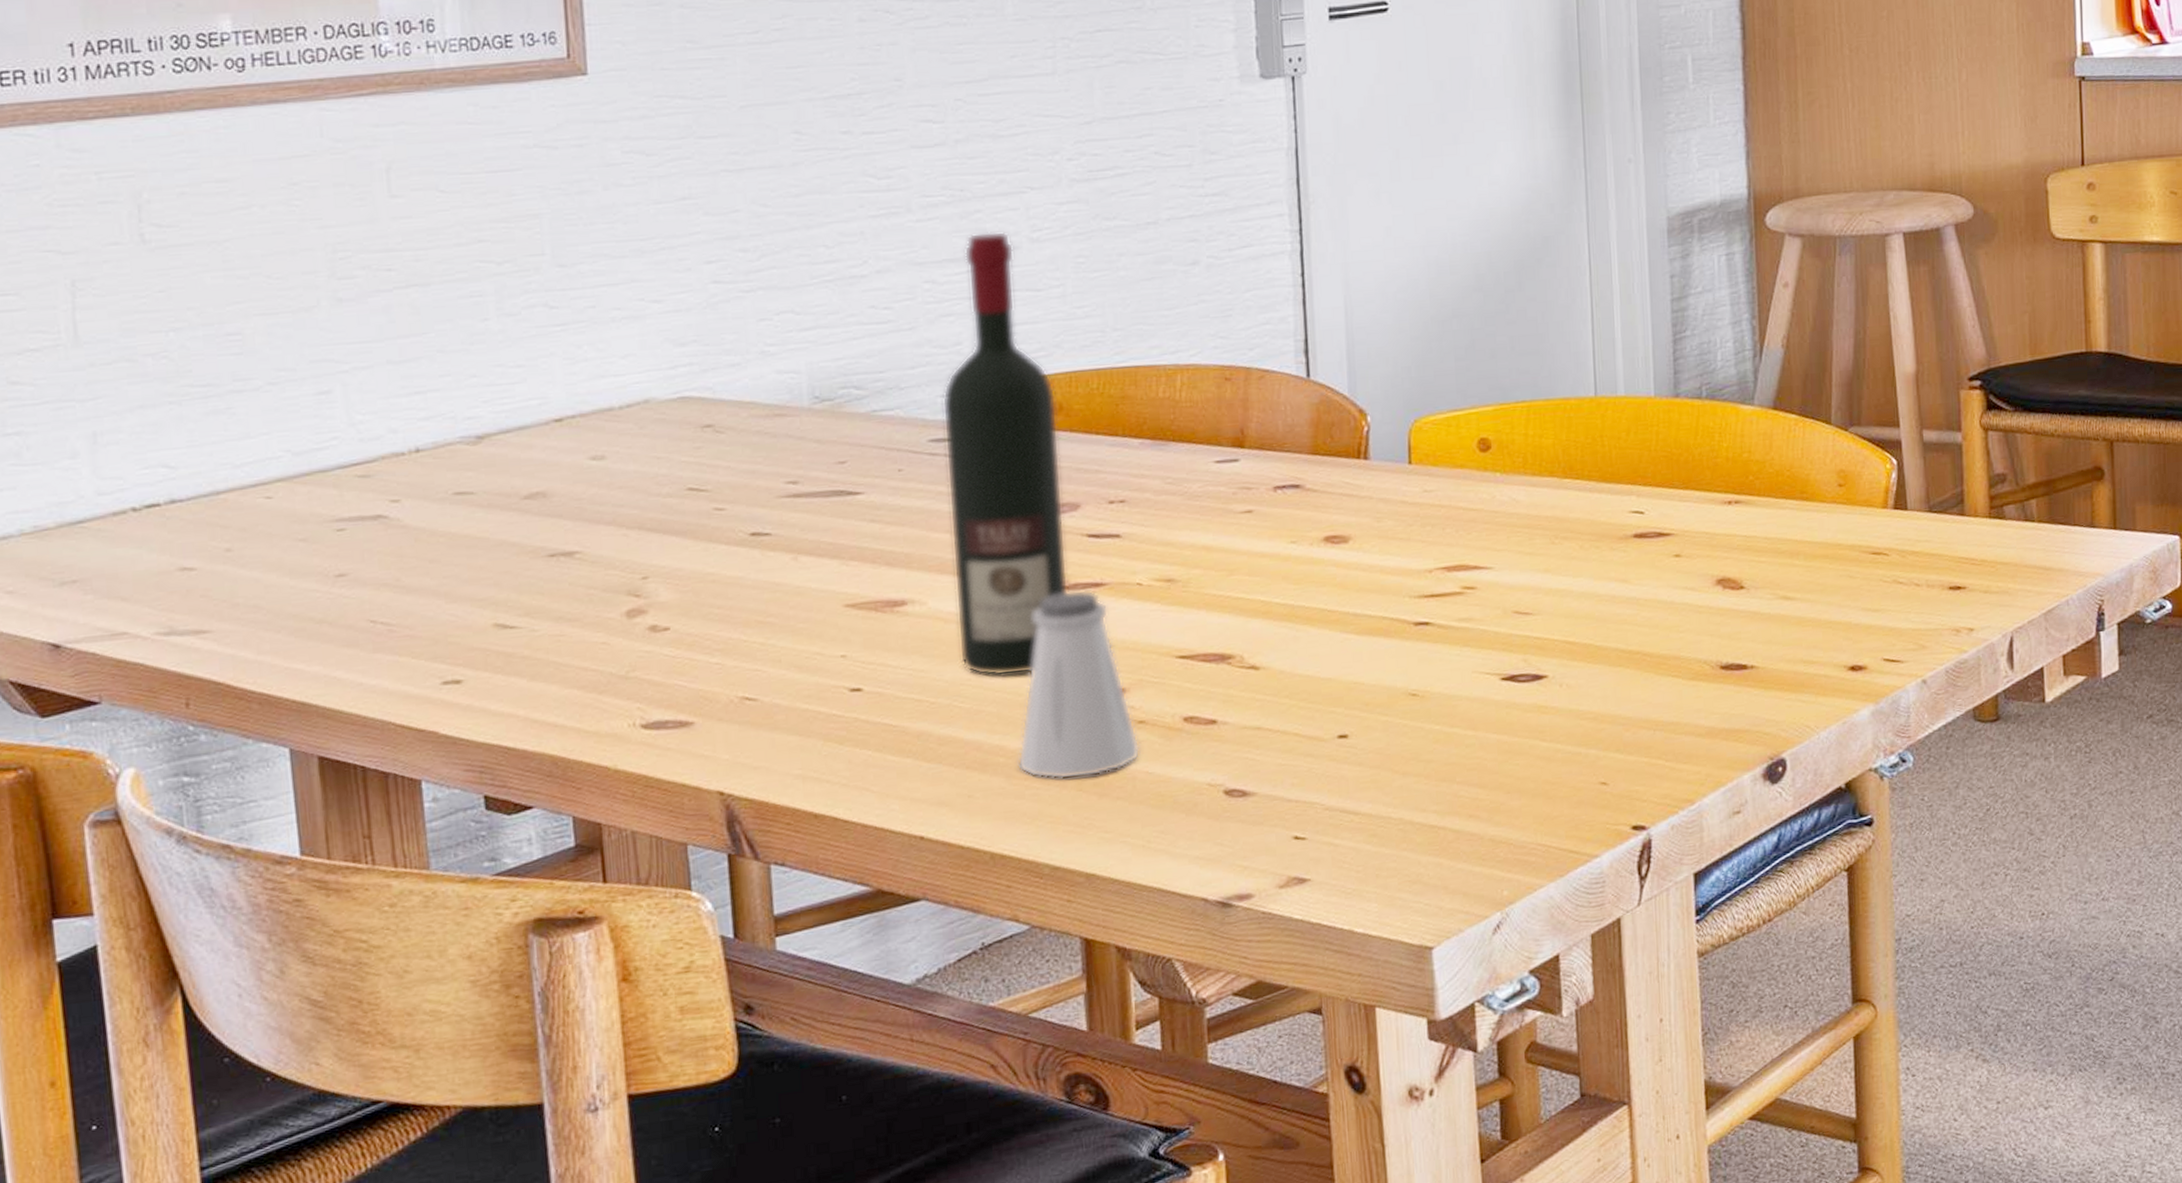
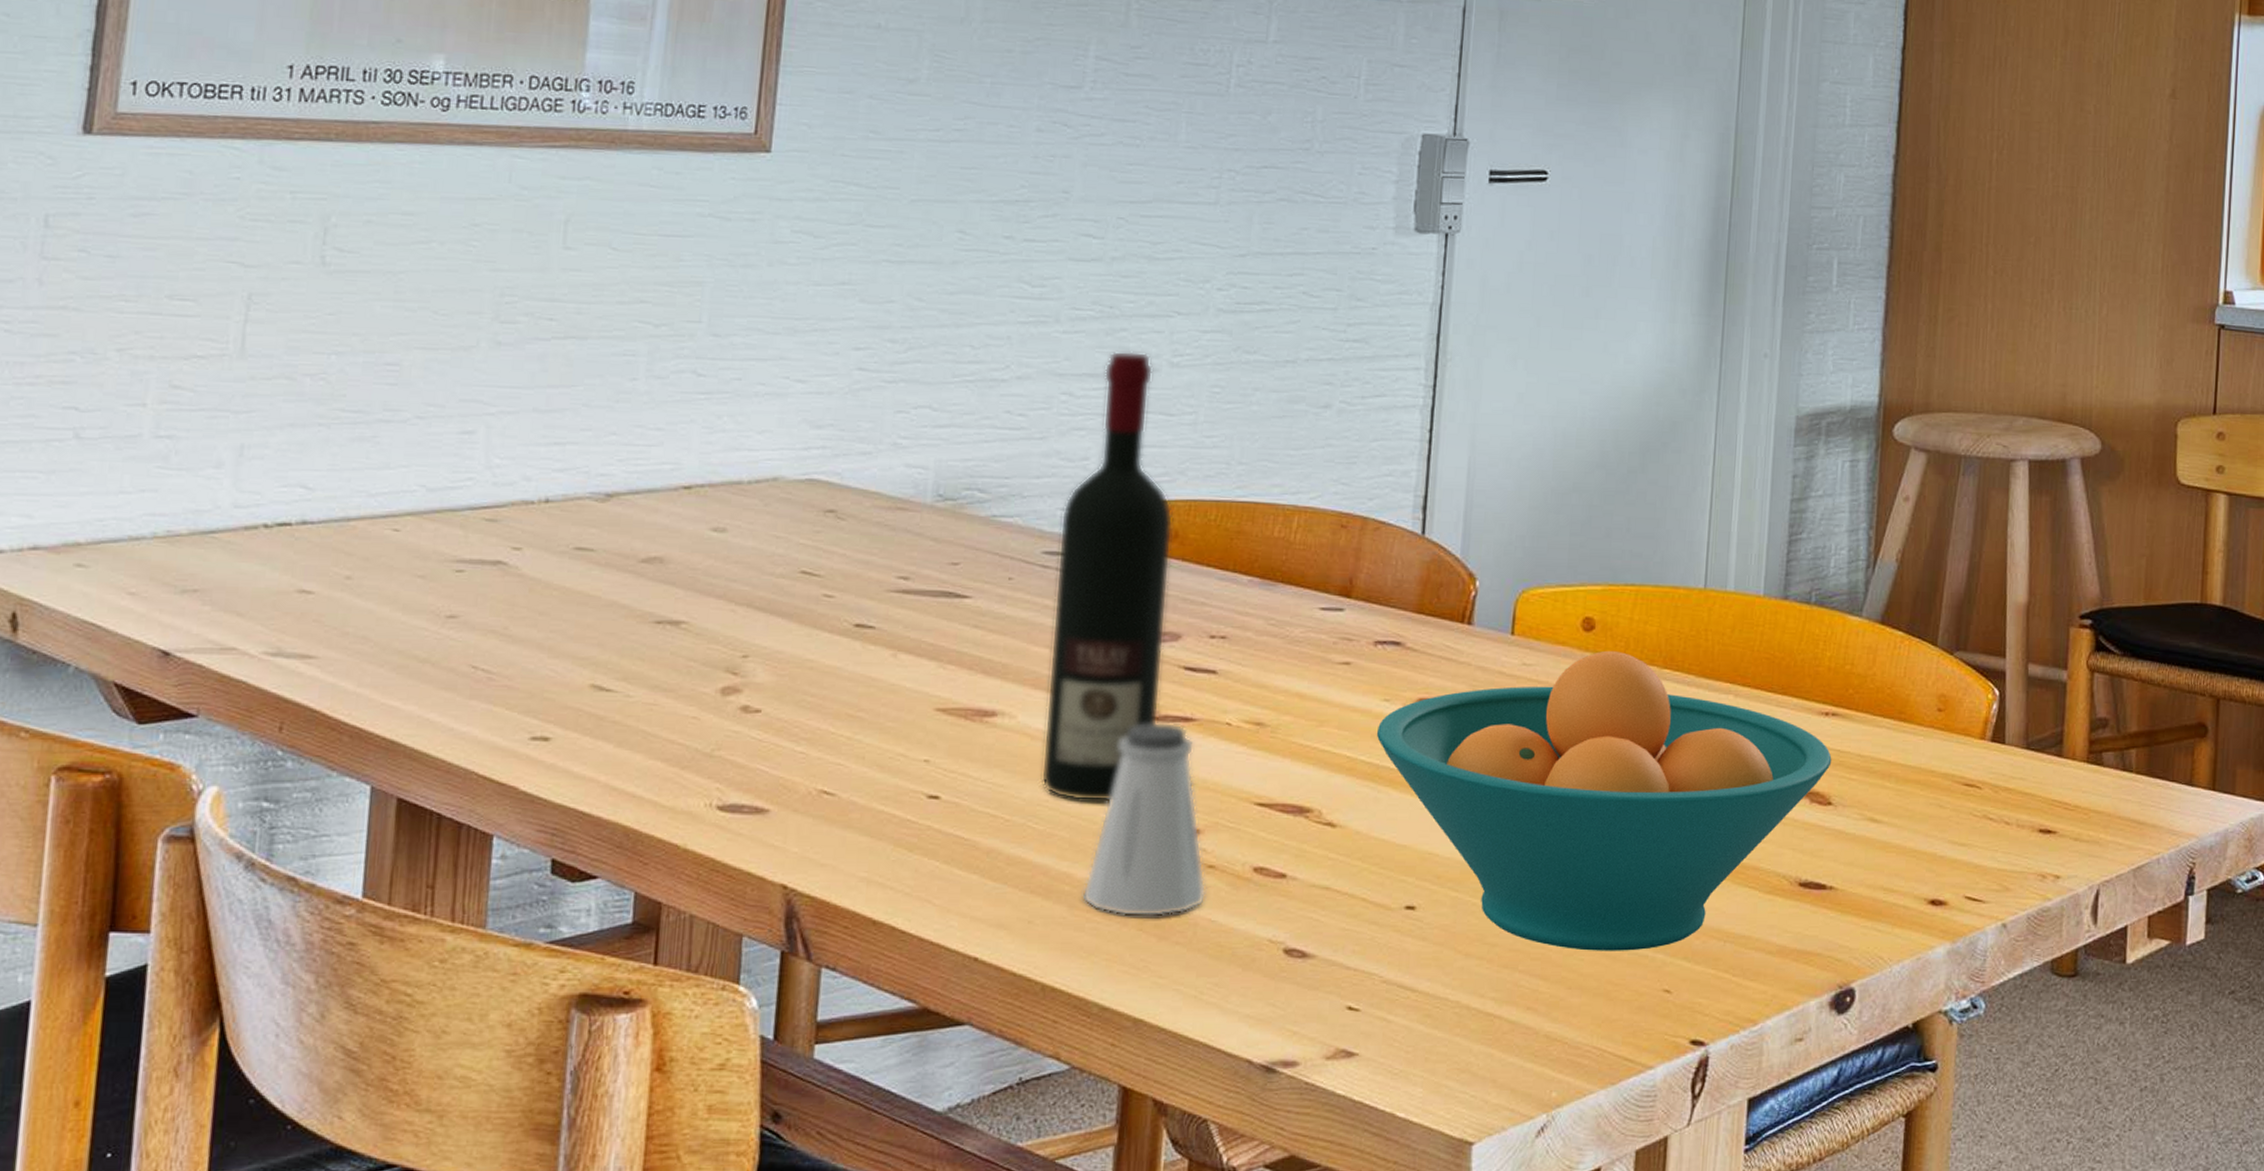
fruit bowl: none [1287,467,1740,756] -> present [1376,650,1832,951]

